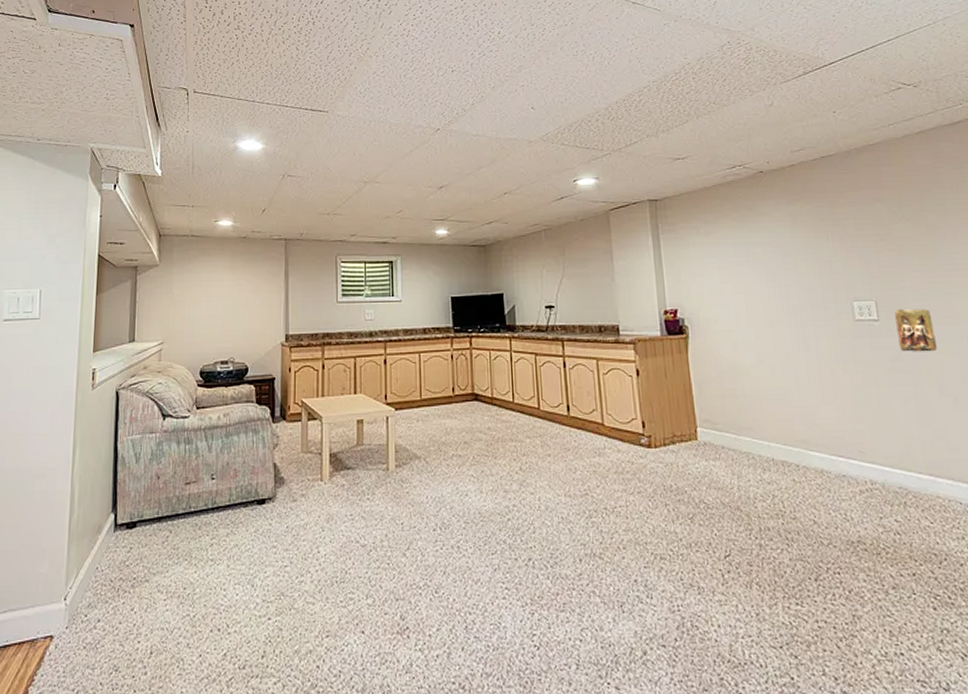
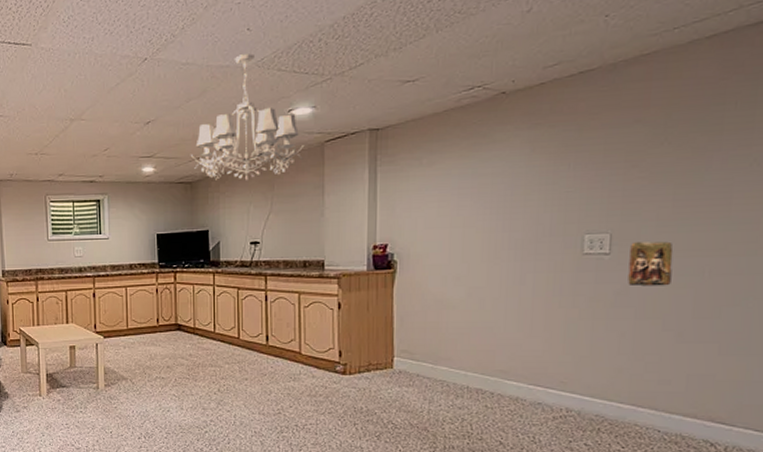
chandelier: none [484,129,591,244] -> present [191,53,305,180]

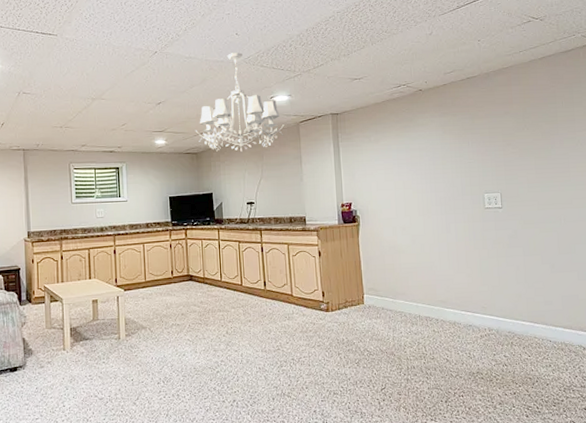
relief sculpture: present [628,241,674,287] -> none [514,198,542,231]

